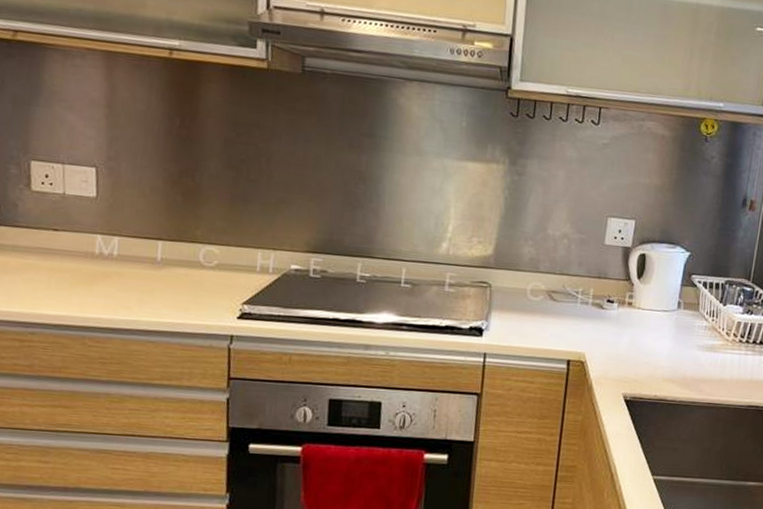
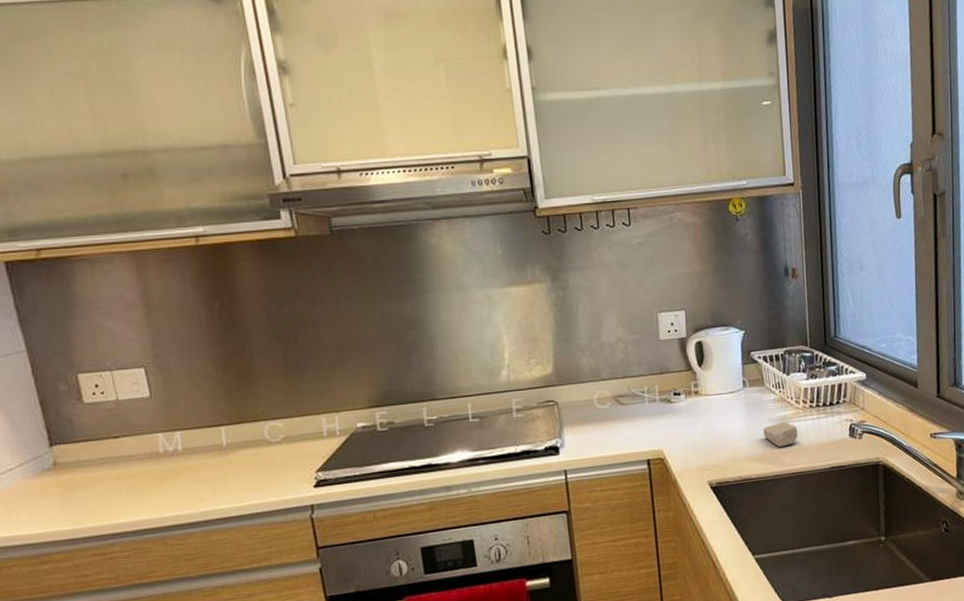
soap bar: none [687,350,723,376] -> present [763,421,799,448]

